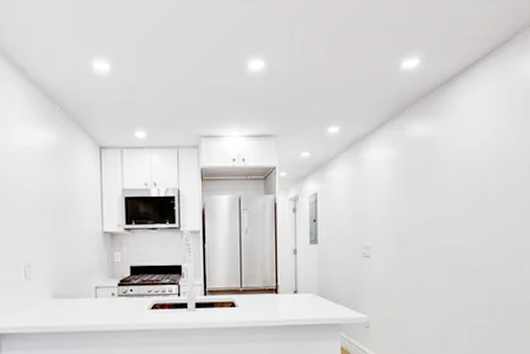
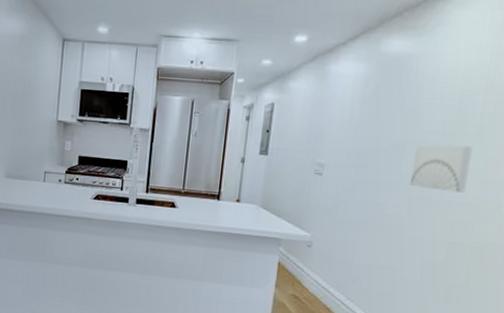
wall art: none [447,216,494,260] -> present [409,145,472,193]

